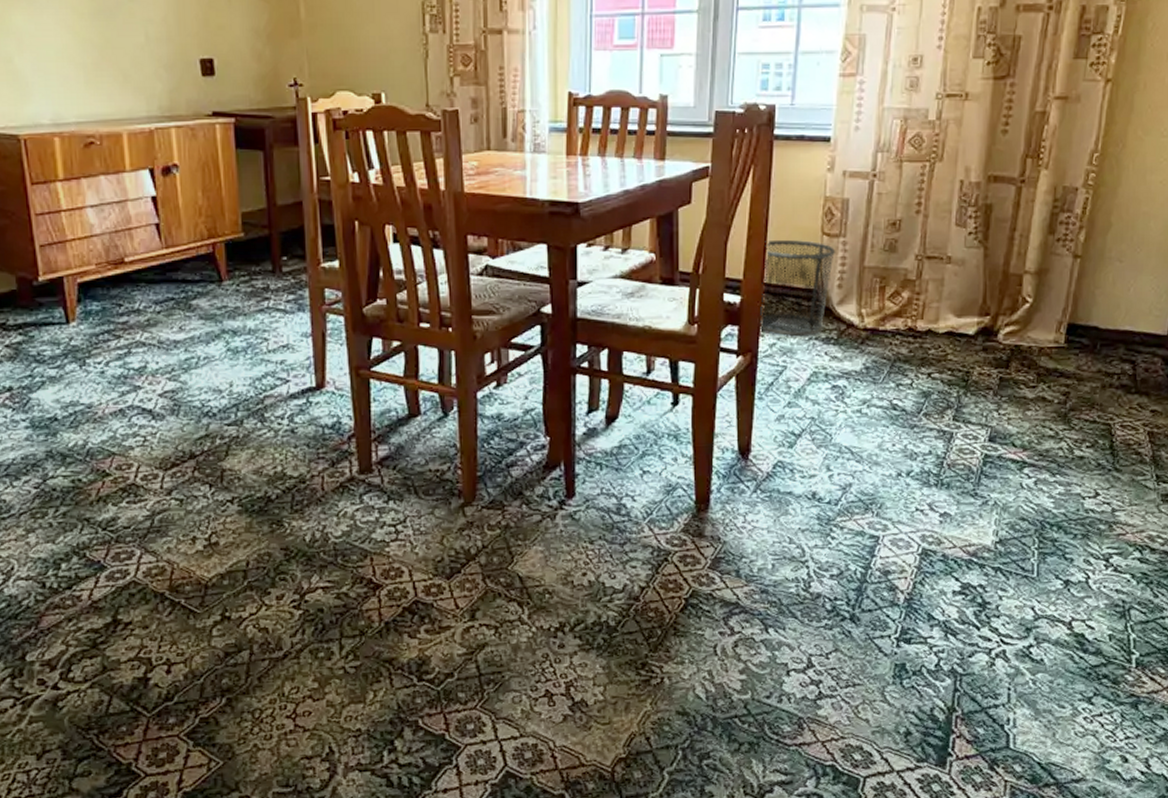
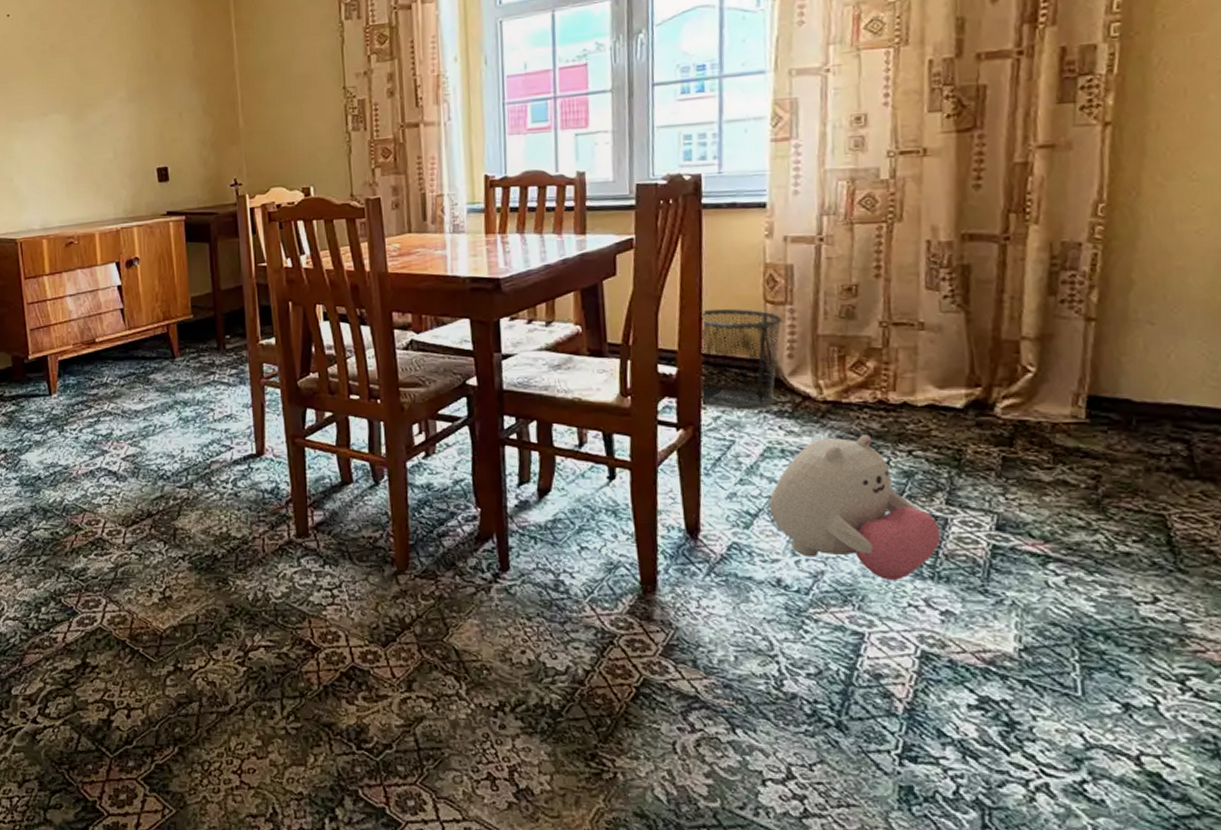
plush toy: none [811,359,947,489] -> present [768,435,941,580]

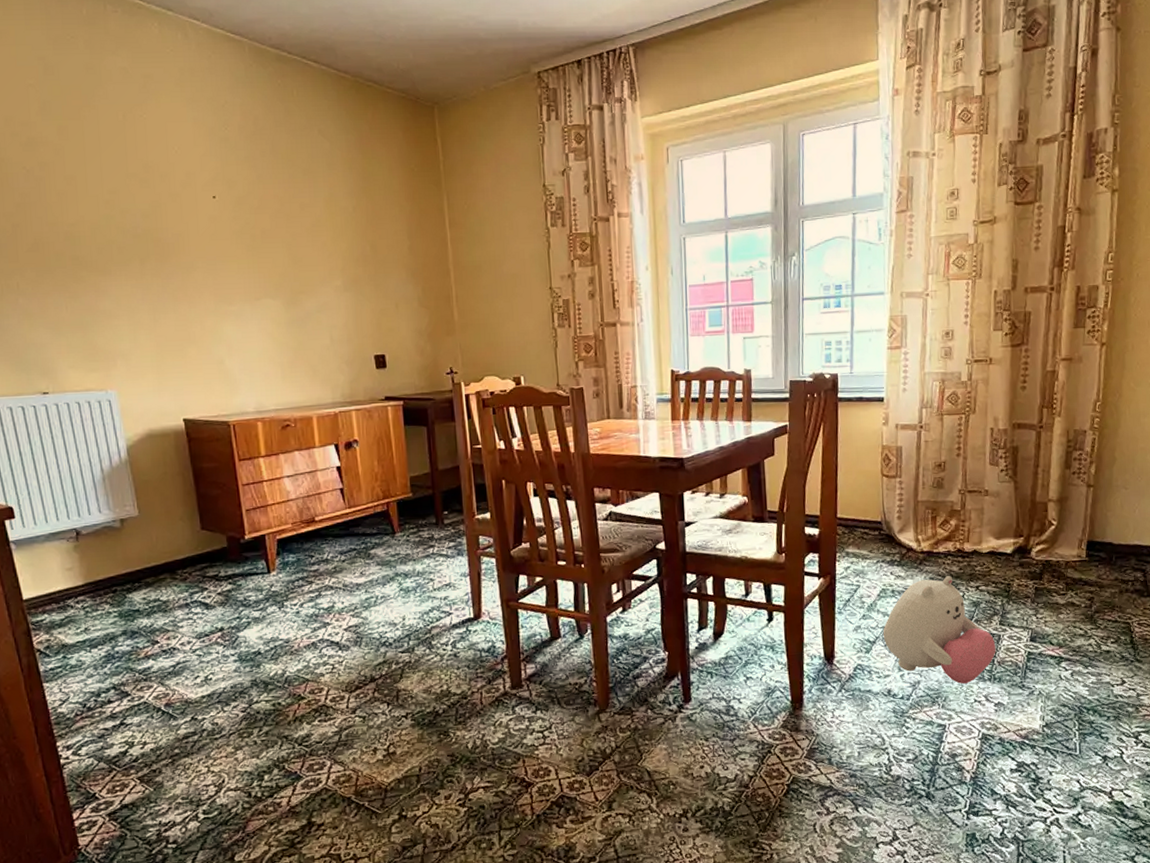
waste bin: present [699,308,783,410] -> none [835,481,894,561]

